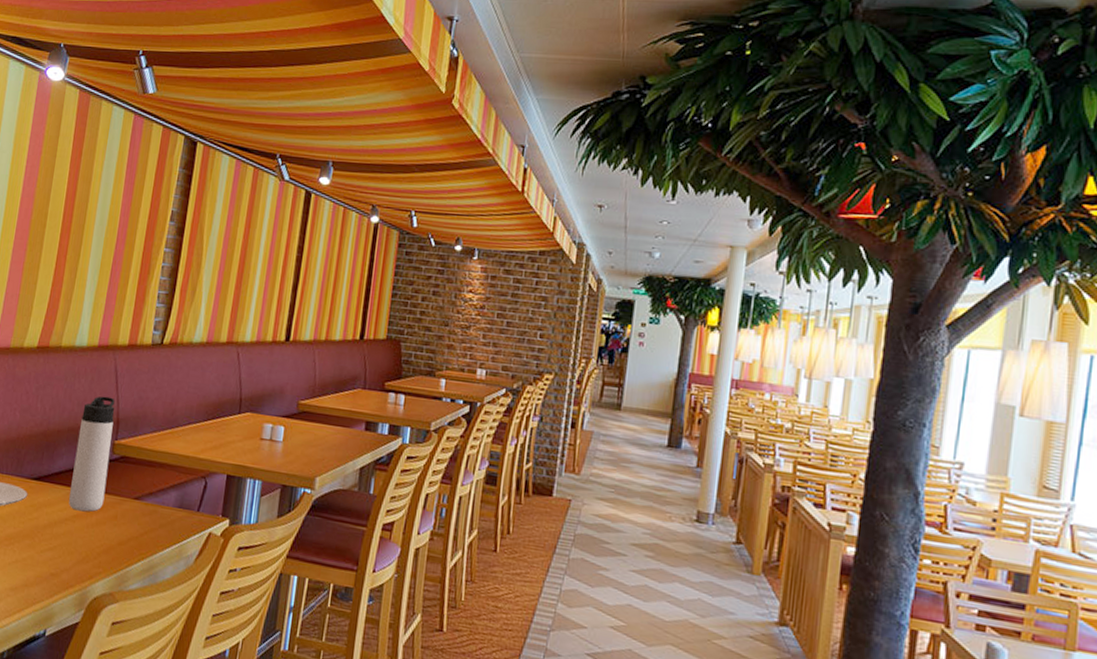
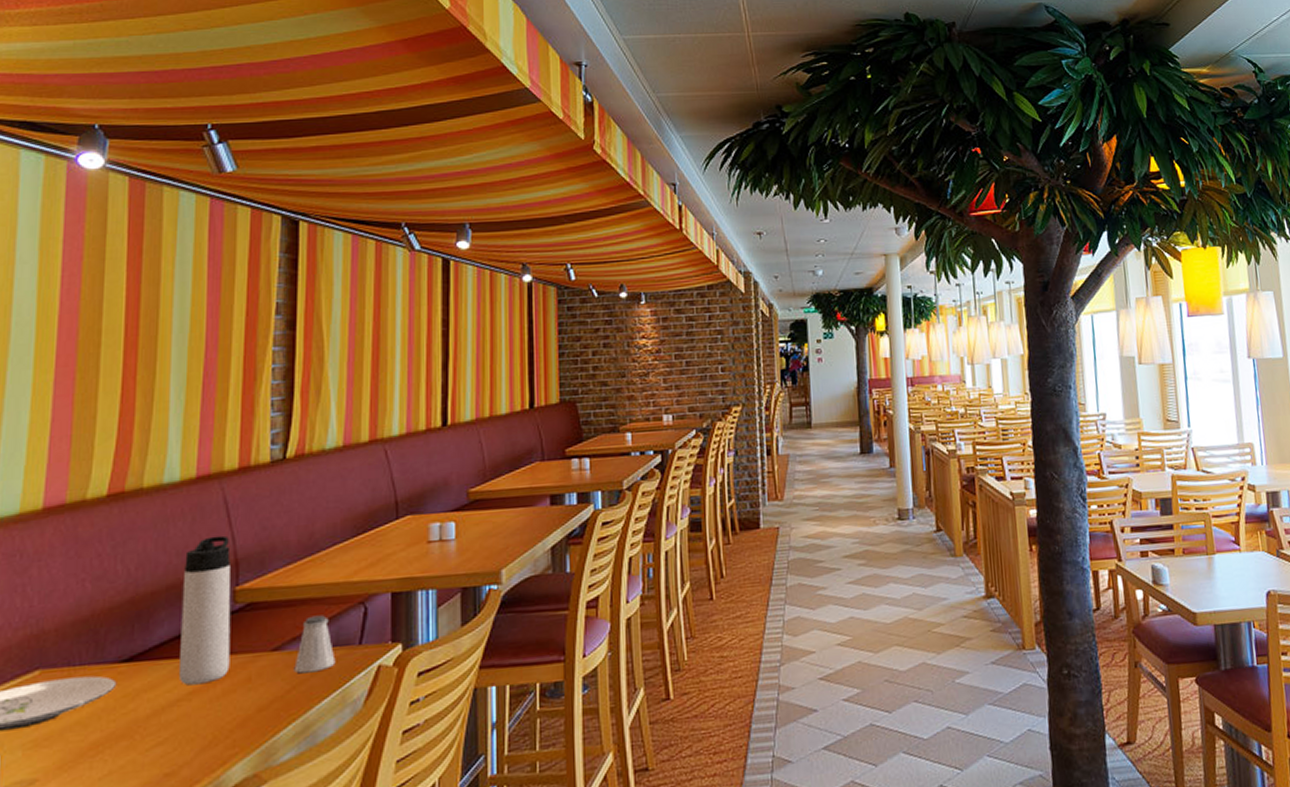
saltshaker: none [147,478,179,525] -> present [294,615,336,674]

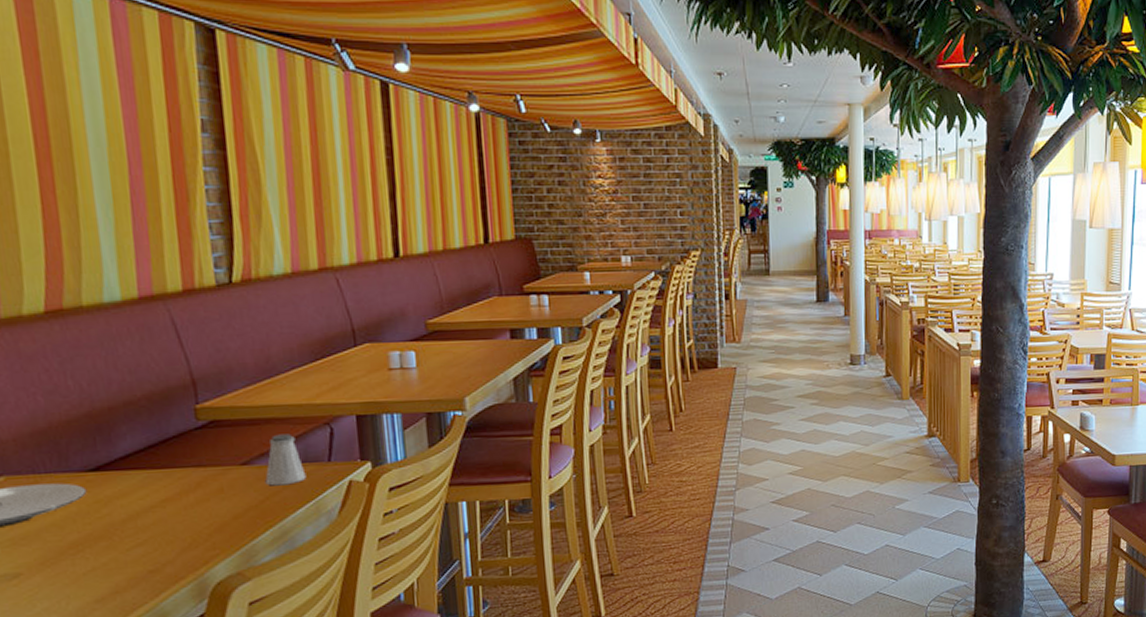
thermos bottle: present [179,535,231,686] -> none [138,356,200,494]

